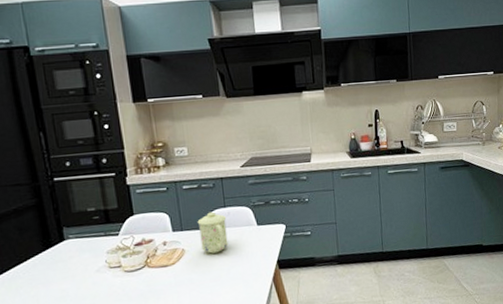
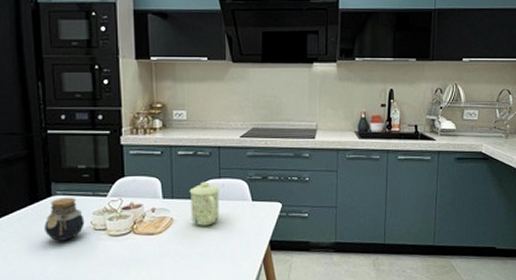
jar: none [60,239,100,282] -> present [44,197,85,241]

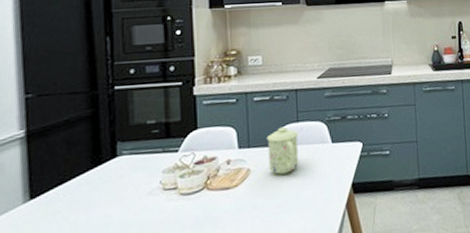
jar: present [44,197,85,241] -> none [108,156,153,207]

